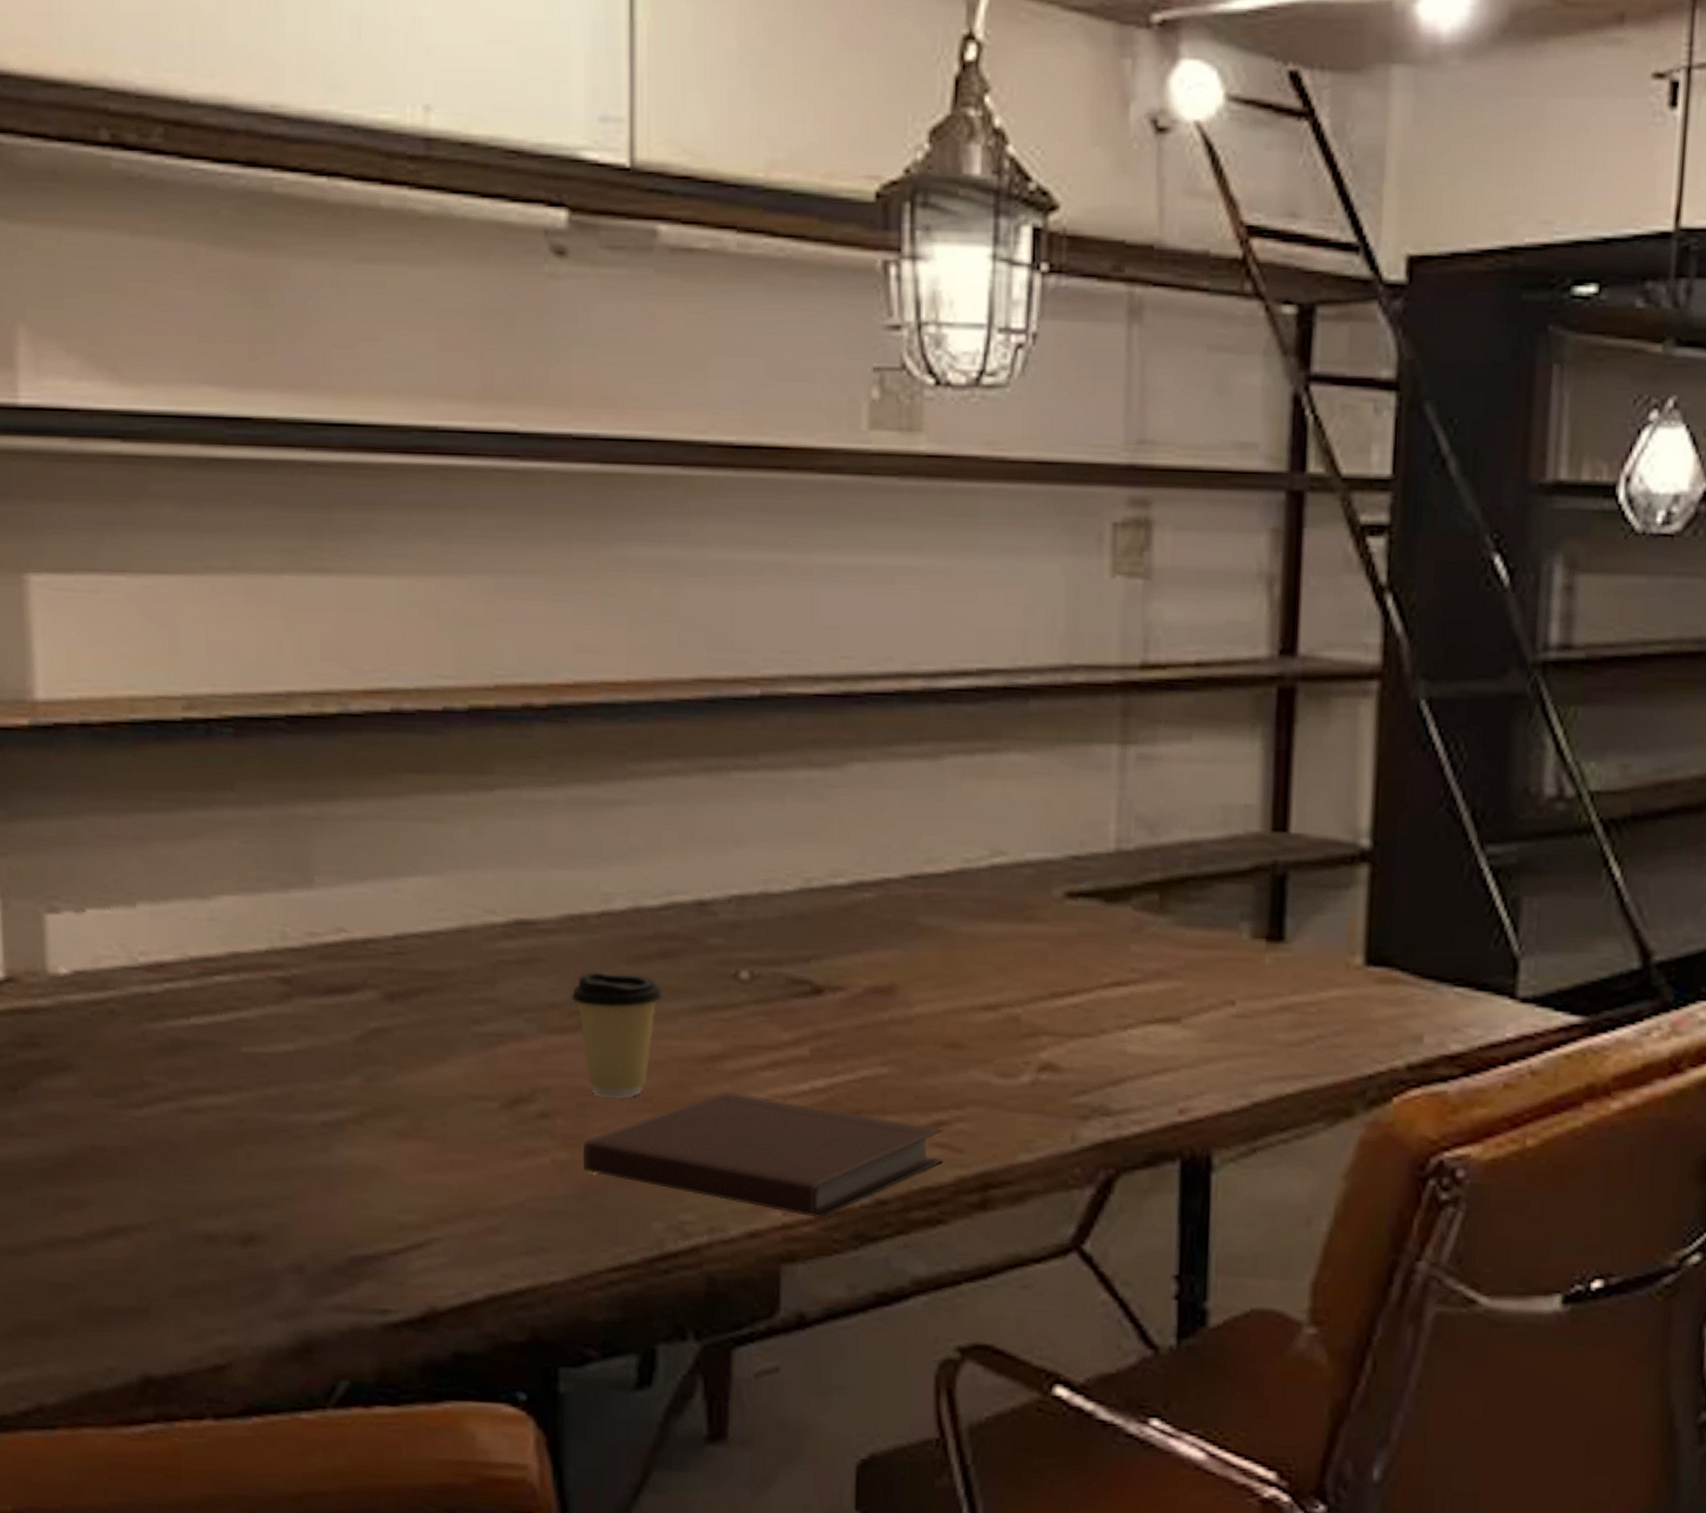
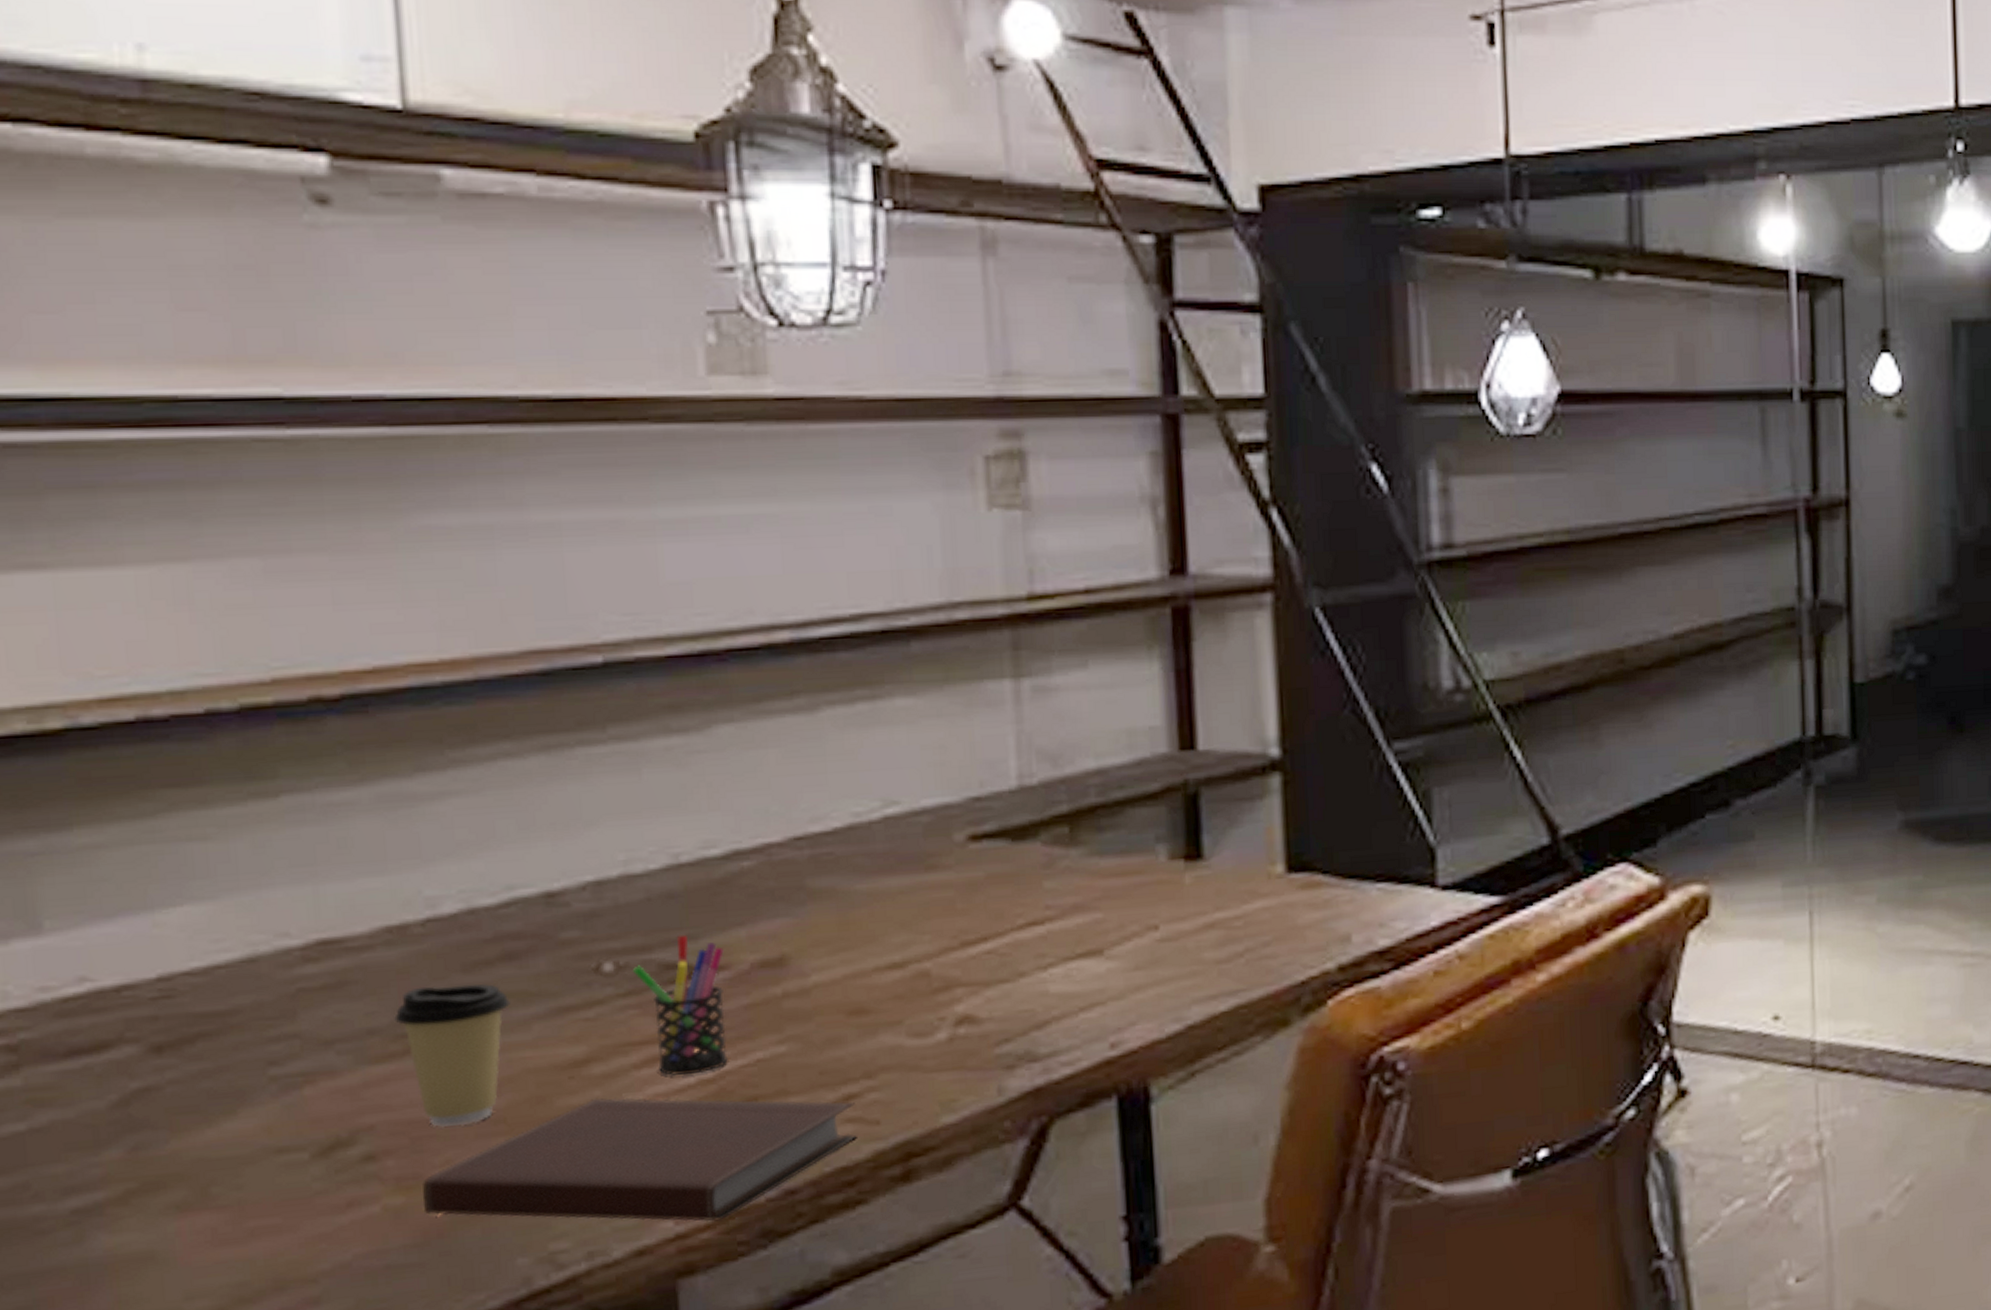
pen holder: none [764,953,842,1082] -> present [632,934,728,1075]

